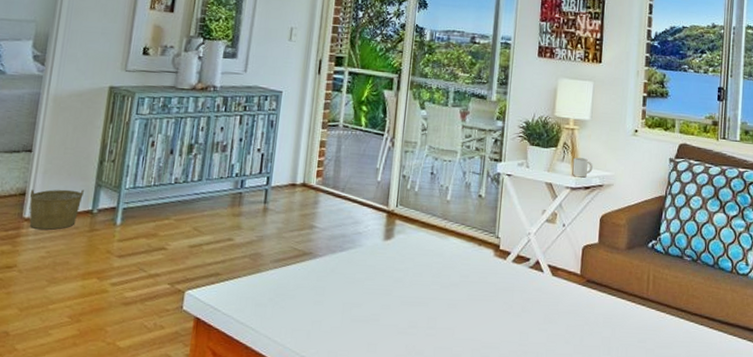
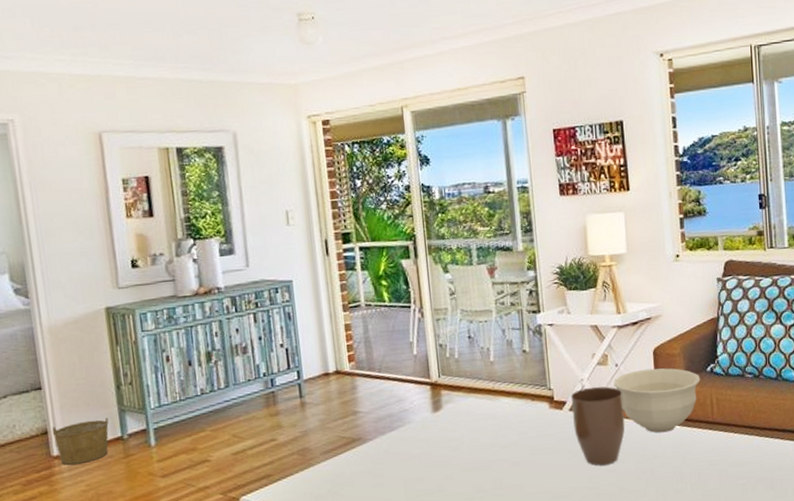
mug: none [513,242,566,322] -> present [570,386,625,465]
bowl: none [558,234,641,301] -> present [613,368,700,433]
mug: present [572,157,593,178] -> none [616,293,638,315]

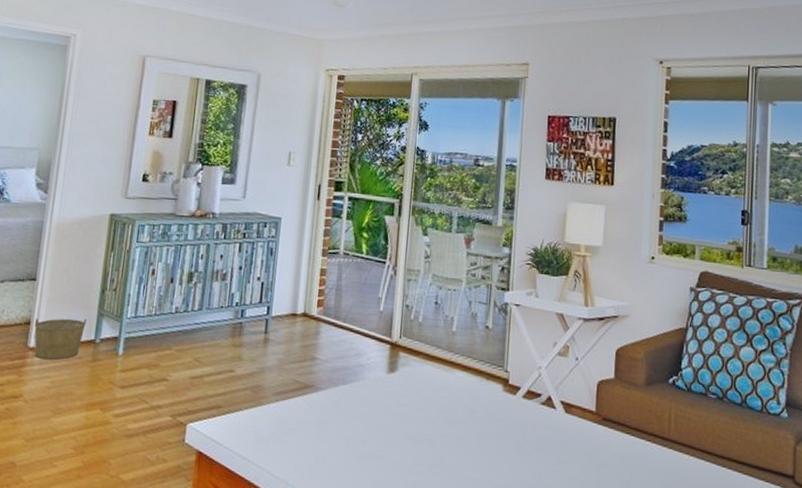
mug: present [570,386,625,465] -> none [524,377,579,463]
bowl: present [613,368,700,433] -> none [571,368,661,441]

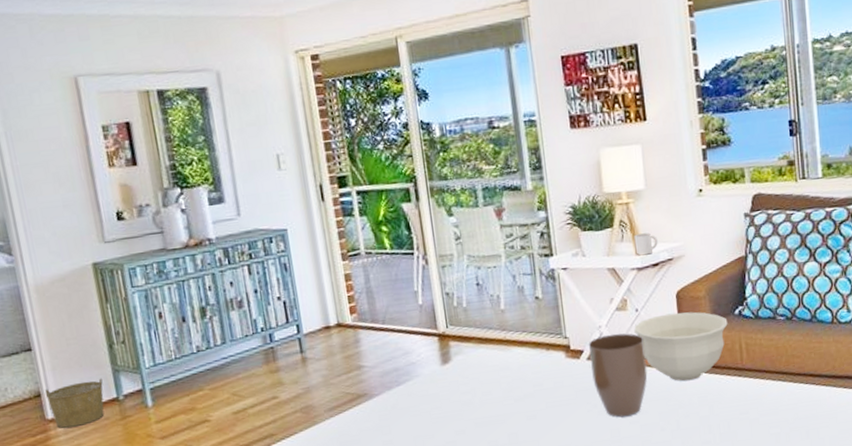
mug: none [524,377,579,463] -> present [588,333,648,417]
bowl: none [571,368,661,441] -> present [634,311,728,382]
mug: none [585,286,607,308] -> present [634,233,658,256]

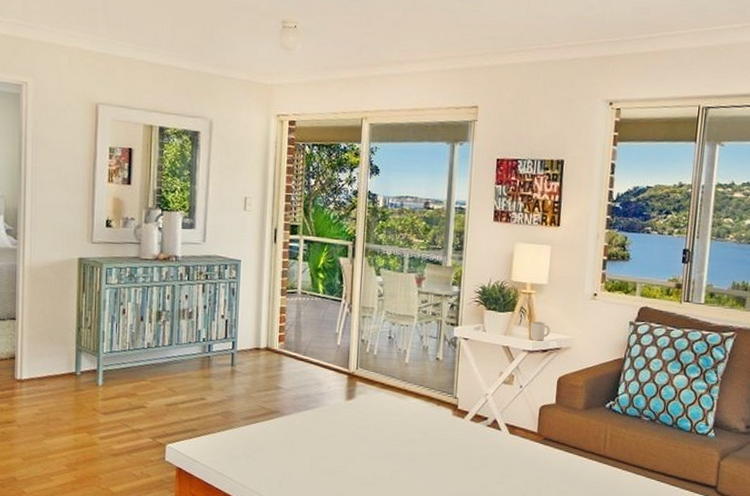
basket: present [45,378,105,429] -> none [20,353,66,390]
mug: present [588,333,648,417] -> none [472,402,523,476]
bowl: present [634,311,728,382] -> none [515,395,598,457]

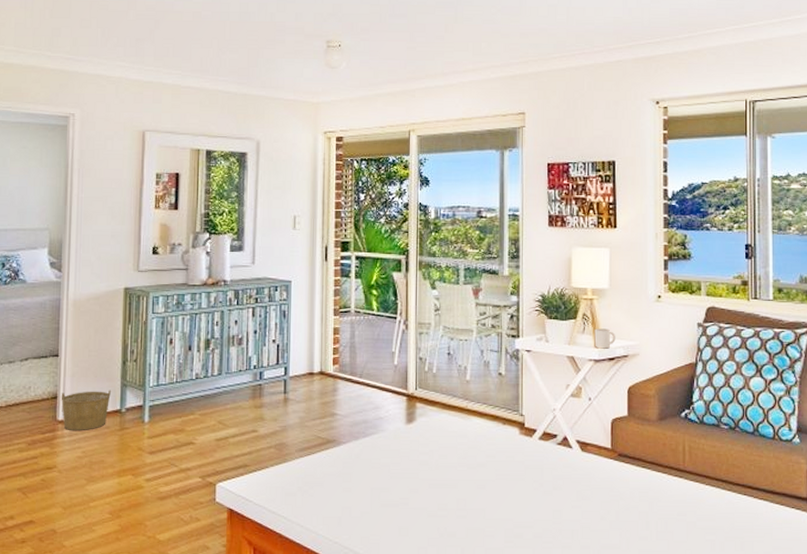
basket: none [20,353,66,390] -> present [62,390,111,431]

